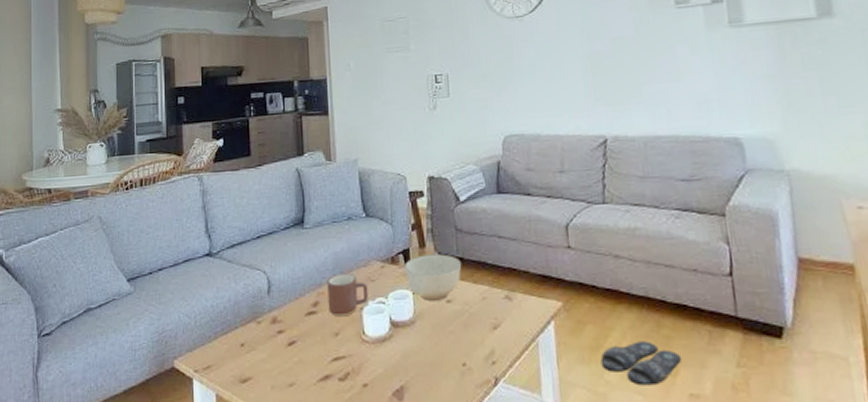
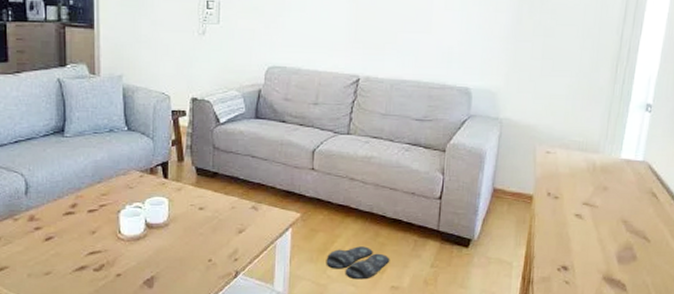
mug: present [327,273,369,317] -> none [86,180,126,218]
bowl: present [403,254,462,301] -> none [161,168,216,207]

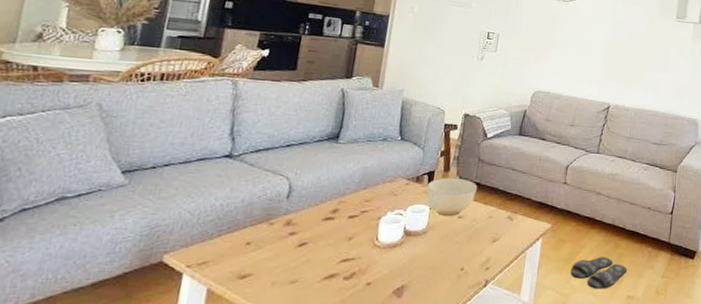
bowl: none [161,168,216,207] -> present [426,177,478,216]

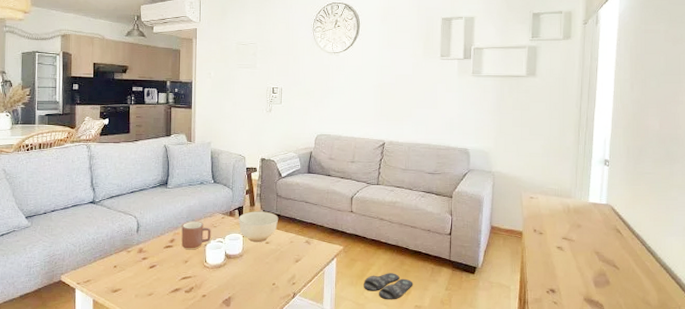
mug: none [347,186,390,224] -> present [181,220,211,250]

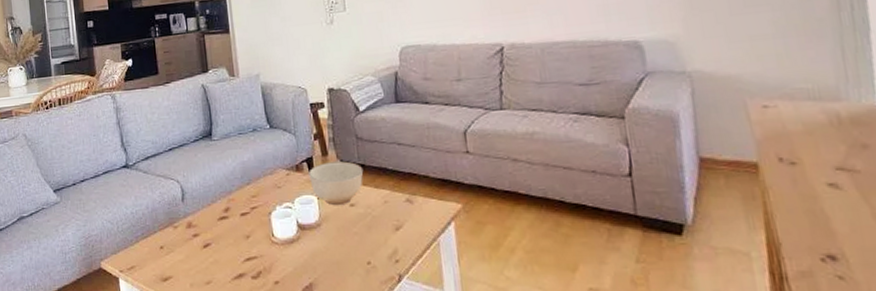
mug: present [181,220,211,250] -> none [236,181,276,221]
slippers: present [364,273,413,300] -> none [501,239,581,281]

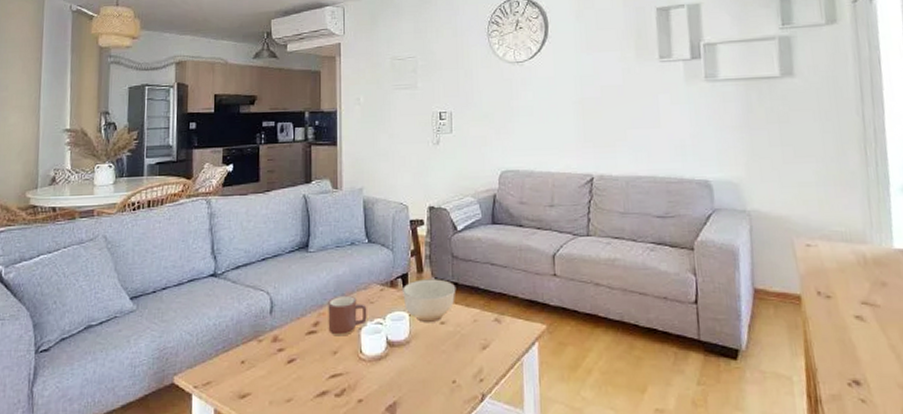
mug: none [236,181,276,221] -> present [328,295,367,336]

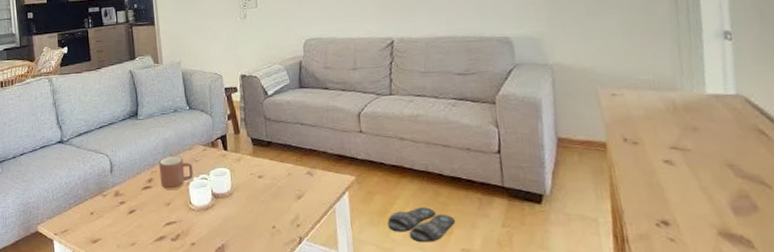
bowl: present [401,279,456,322] -> none [222,138,271,177]
slippers: none [579,361,650,402] -> present [388,207,456,243]

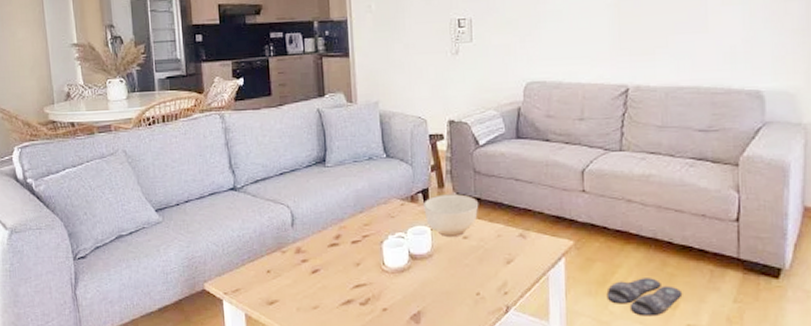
mug: present [159,155,194,191] -> none [348,209,388,249]
bowl: none [222,138,271,177] -> present [422,194,479,236]

